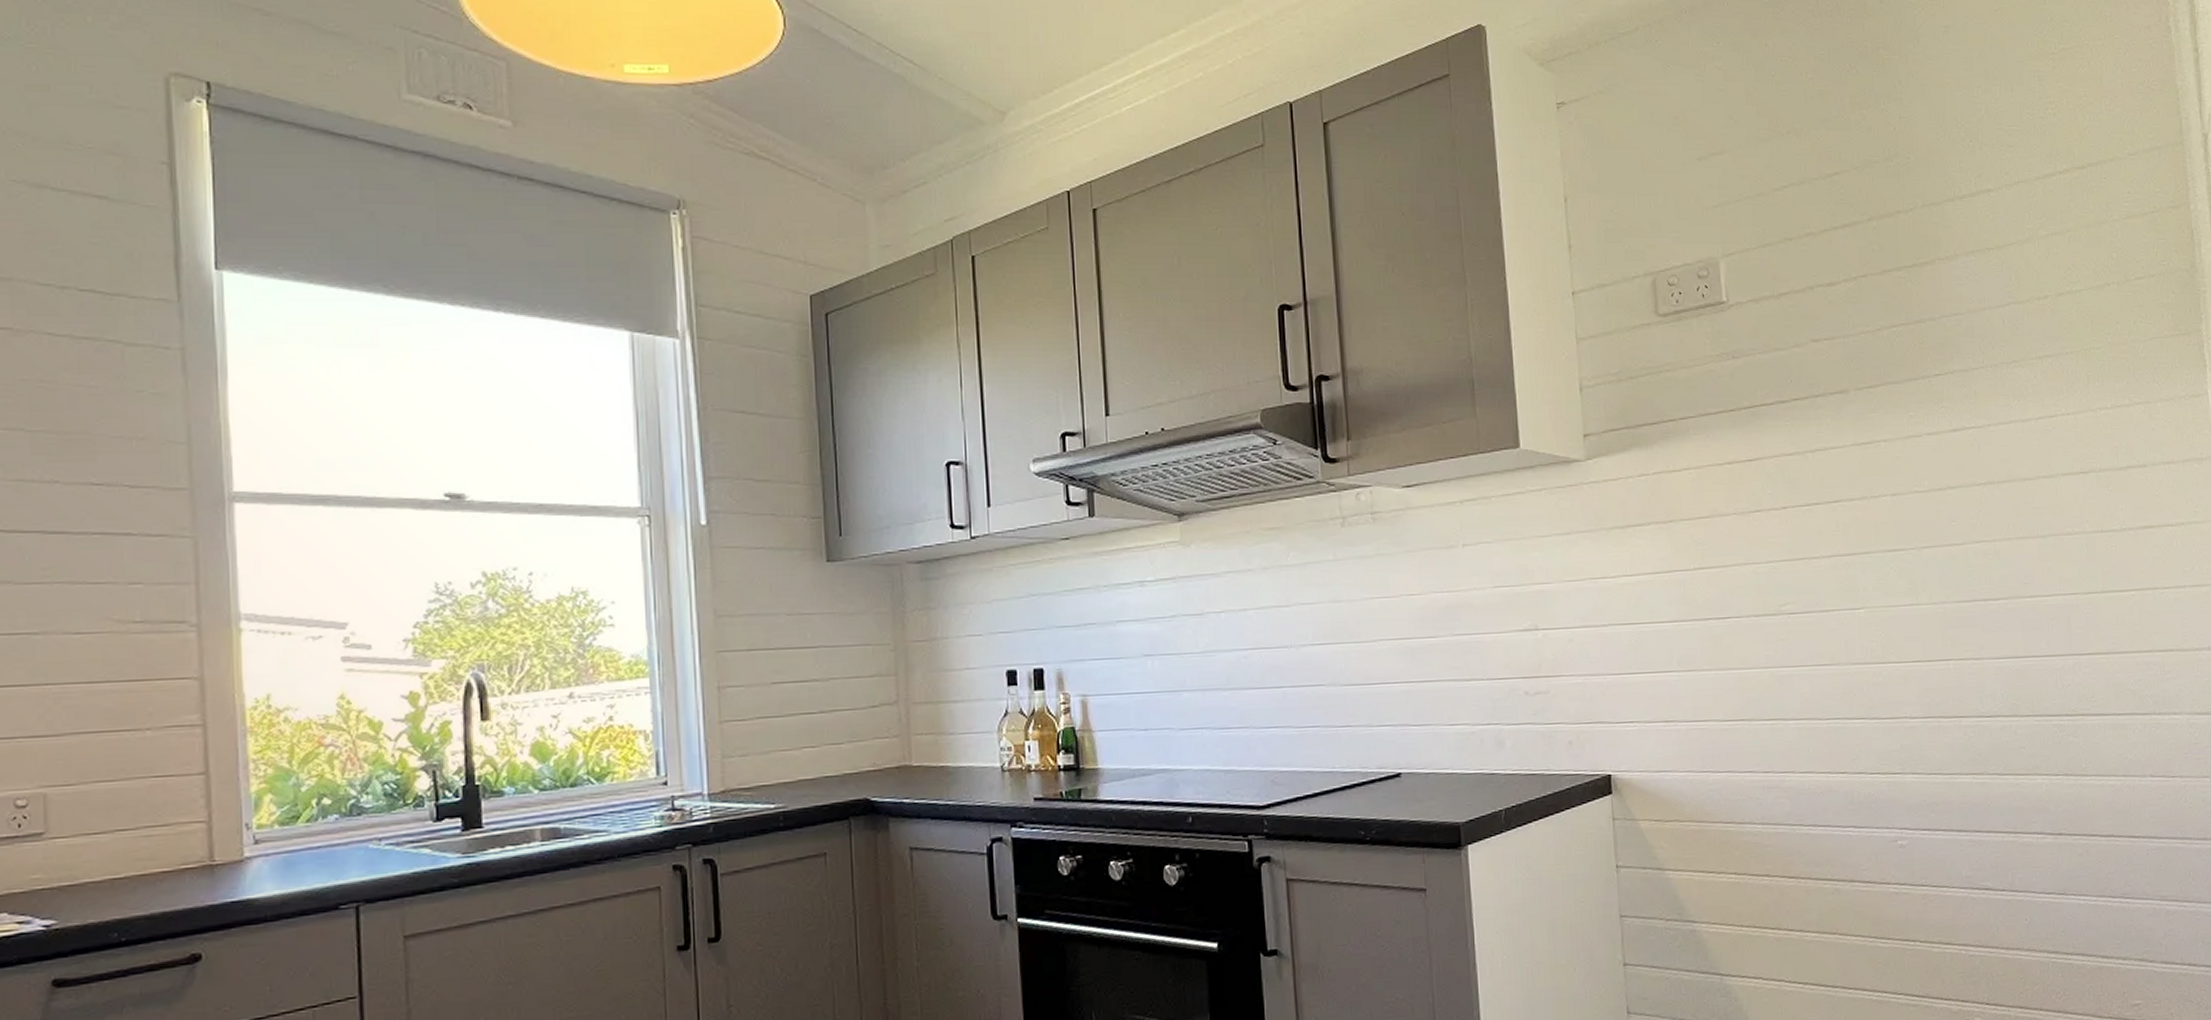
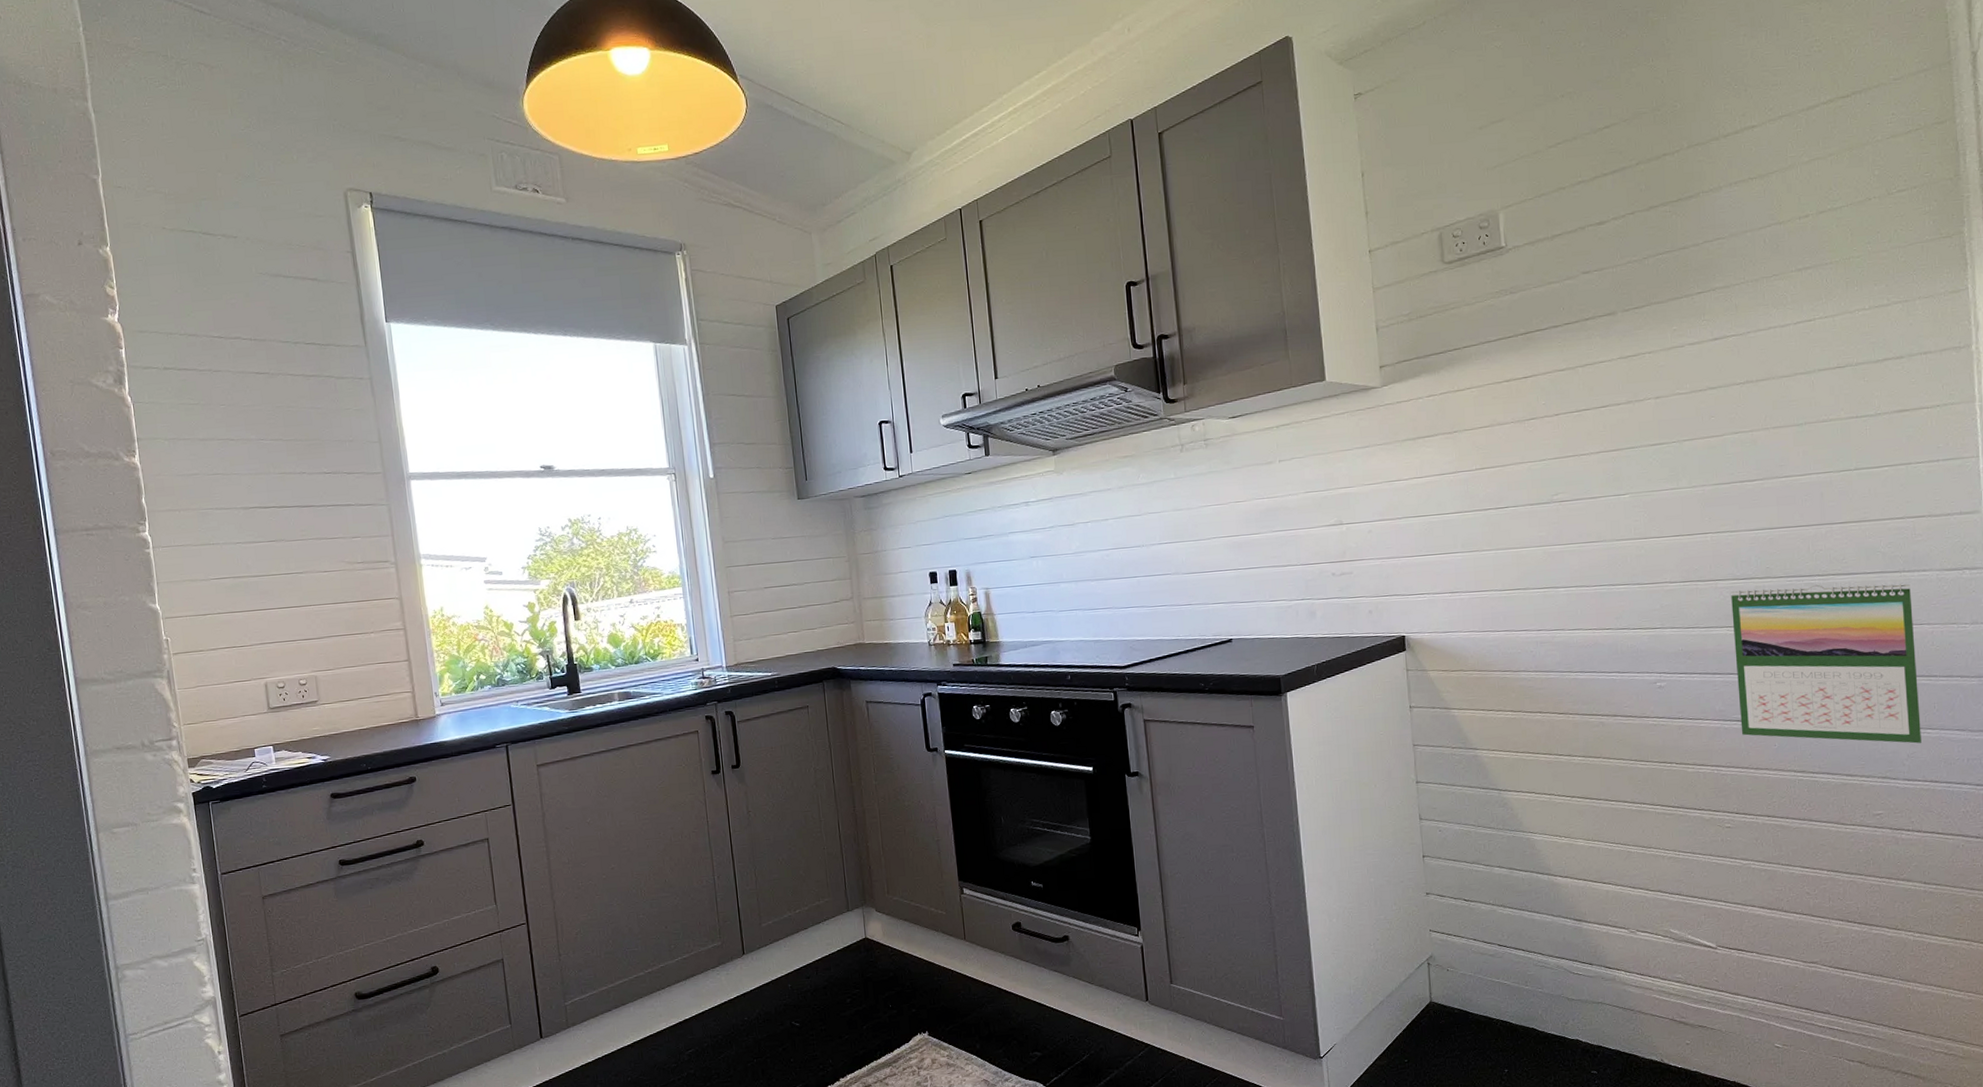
calendar: none [1976,725,2178,919] -> present [1731,583,1921,744]

